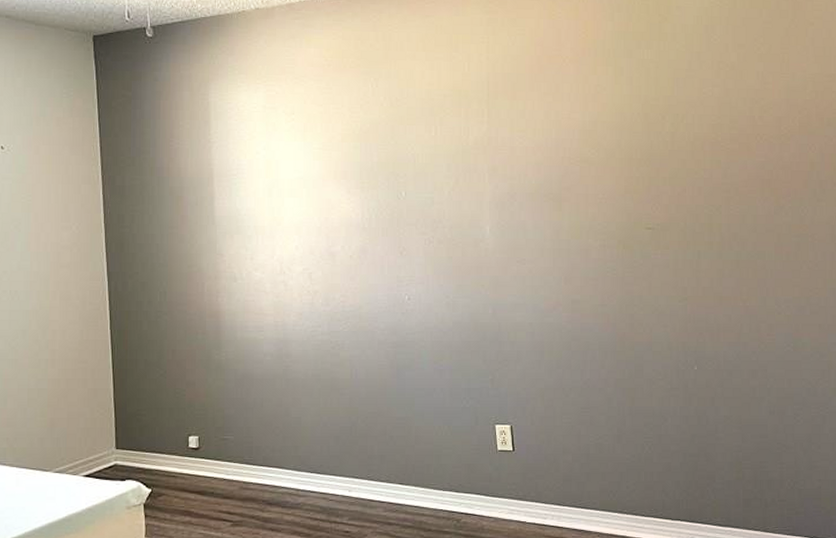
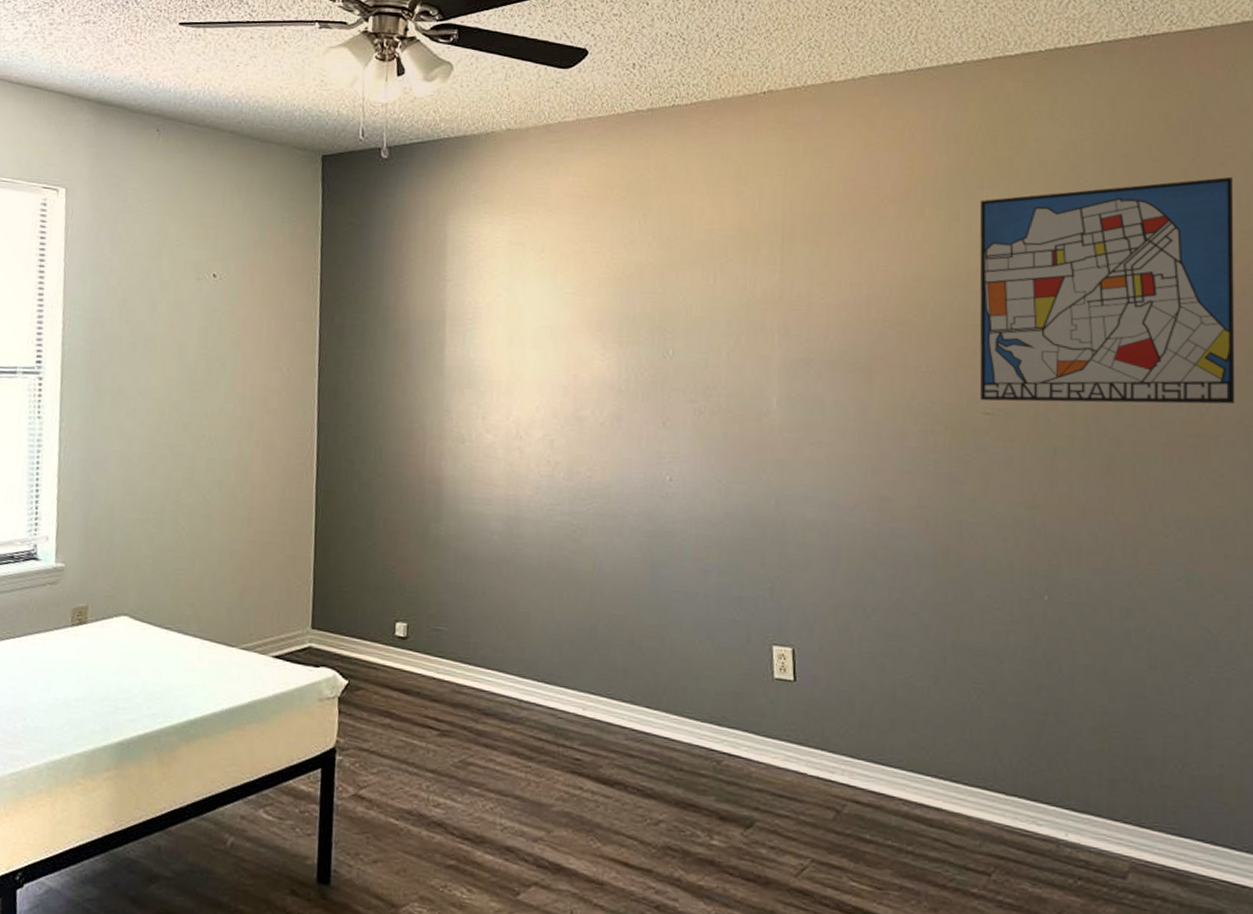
wall art: none [638,33,824,219] -> present [979,176,1235,405]

